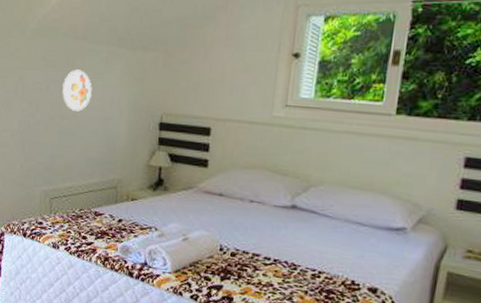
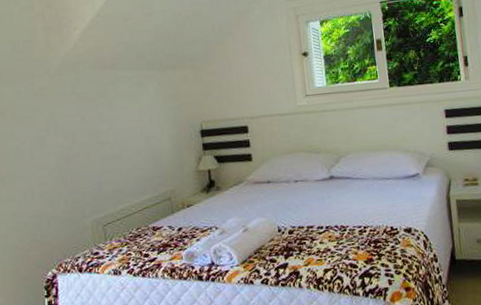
decorative plate: present [62,69,92,111] -> none [98,96,129,136]

